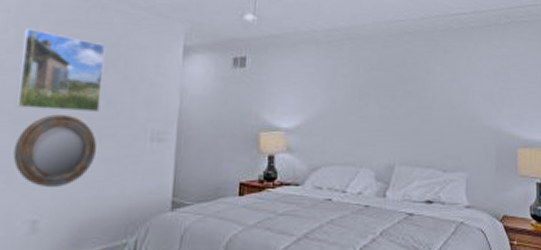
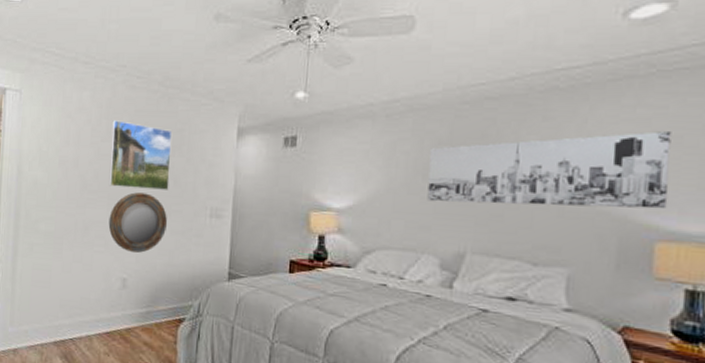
wall art: none [363,65,523,123] -> present [427,131,672,210]

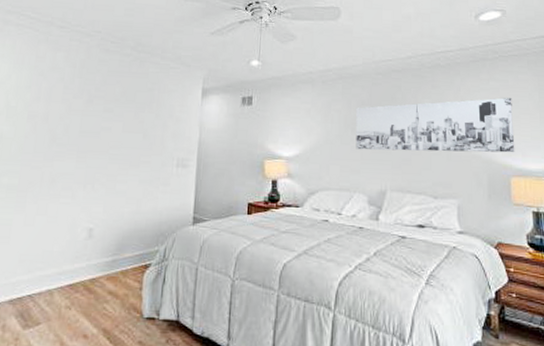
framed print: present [108,120,173,190] -> none [78,79,143,143]
home mirror: present [108,192,168,253] -> none [76,145,136,202]

